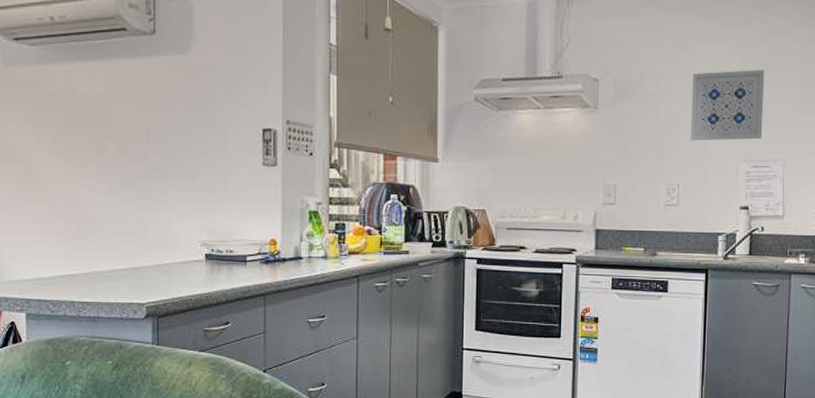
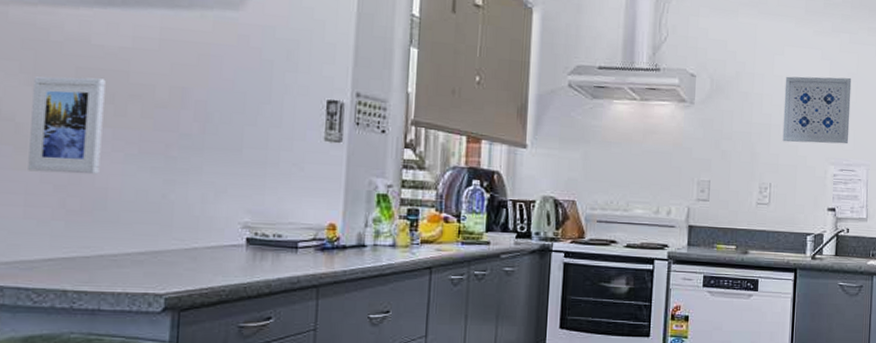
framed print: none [37,123,90,205] -> present [28,76,106,175]

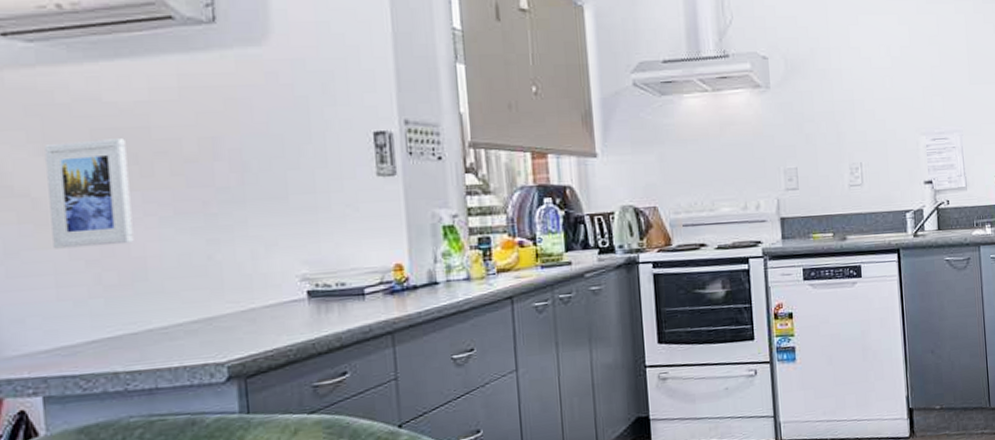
wall art: present [782,76,852,144] -> none [863,40,938,117]

